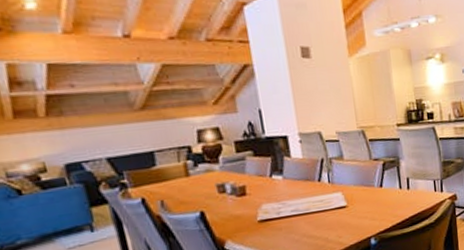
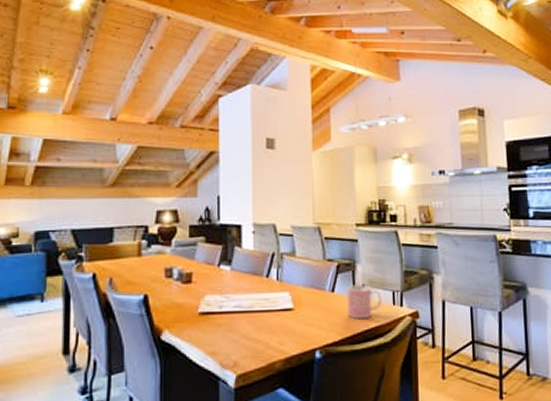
mug: none [393,177,425,208] -> present [347,283,382,320]

